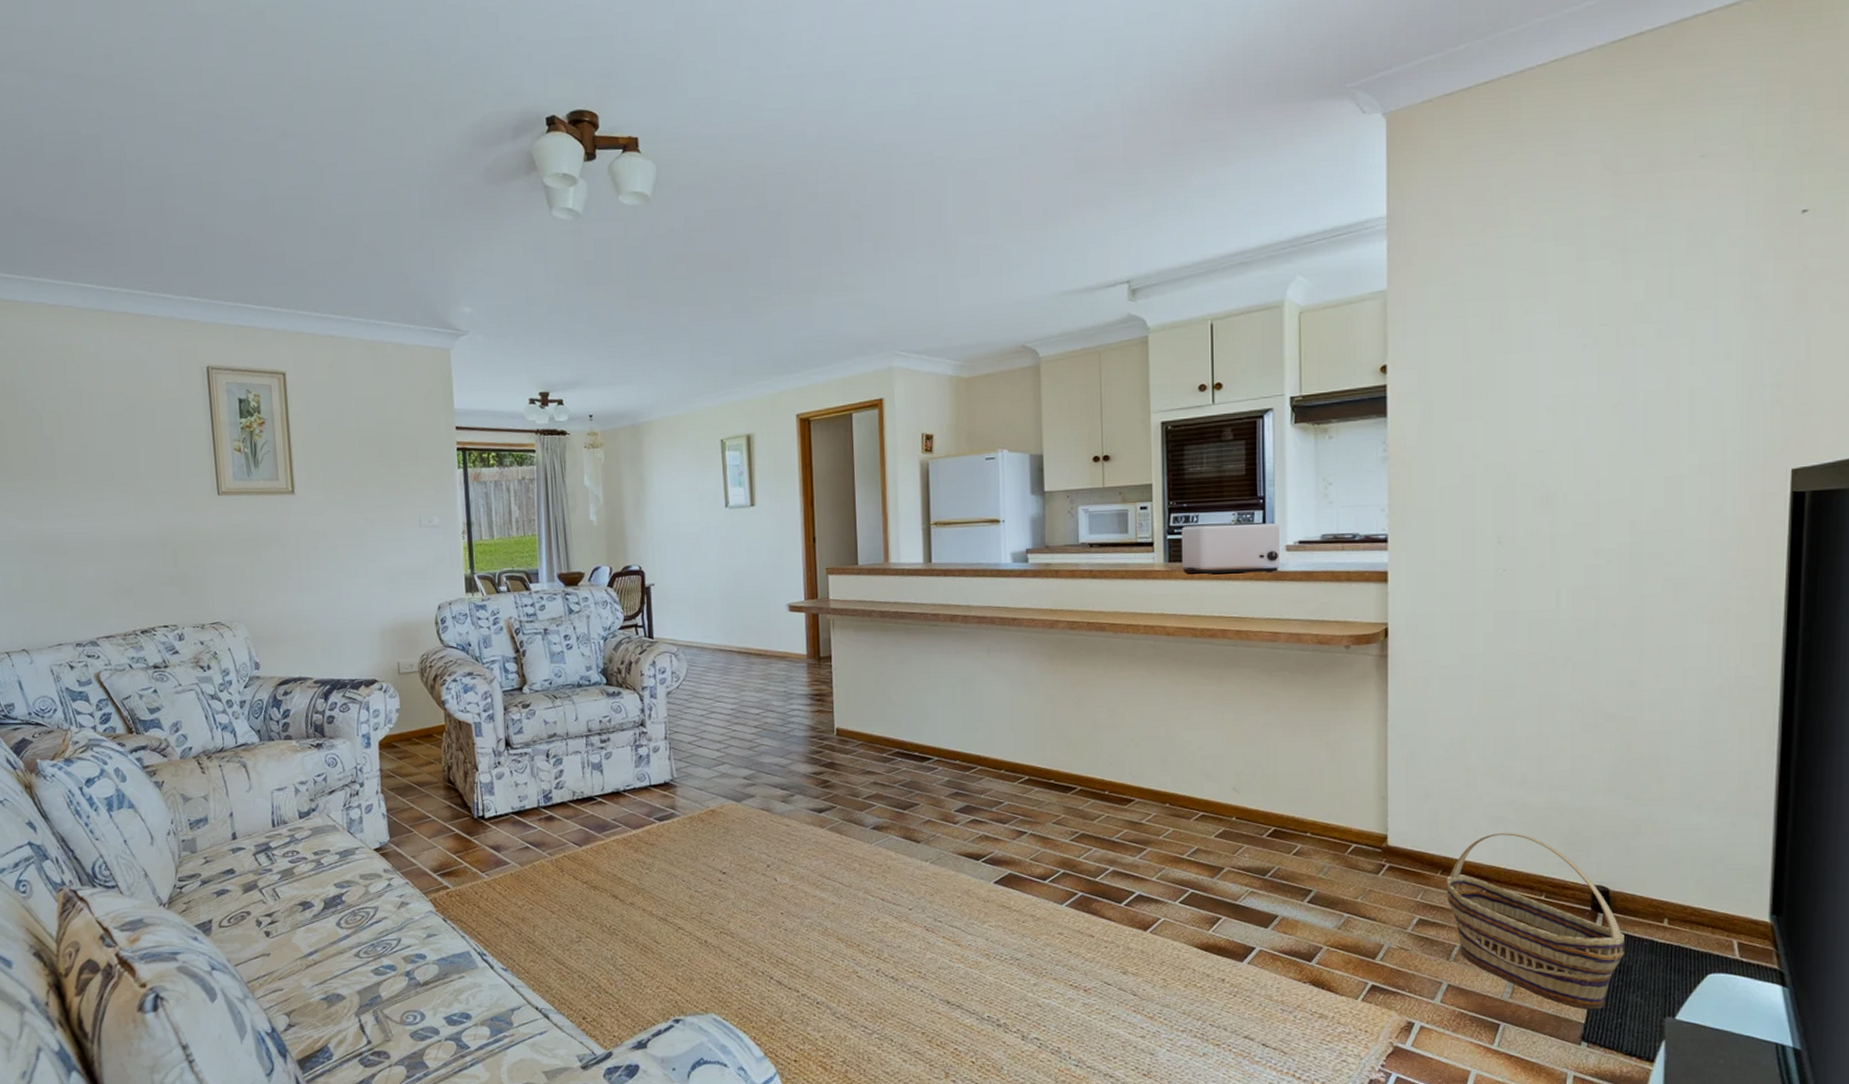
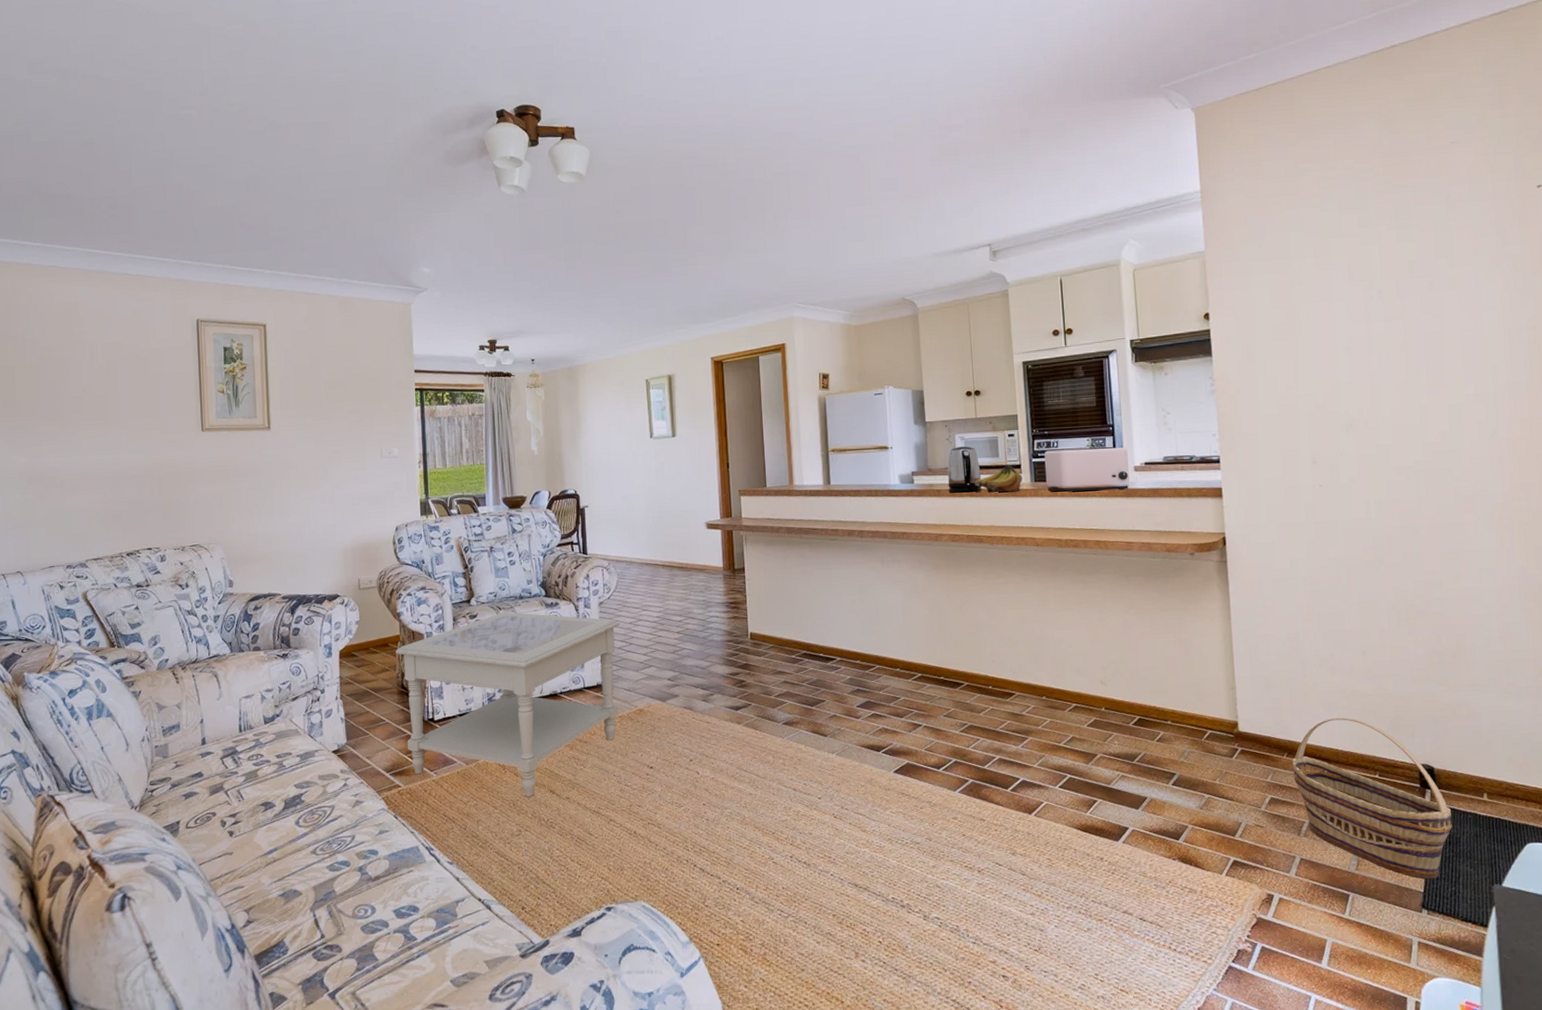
side table: none [441,701,691,901] -> present [395,612,621,797]
kettle: none [1067,520,1107,574] -> present [947,446,982,493]
fruit: none [1098,543,1155,575] -> present [974,465,1023,493]

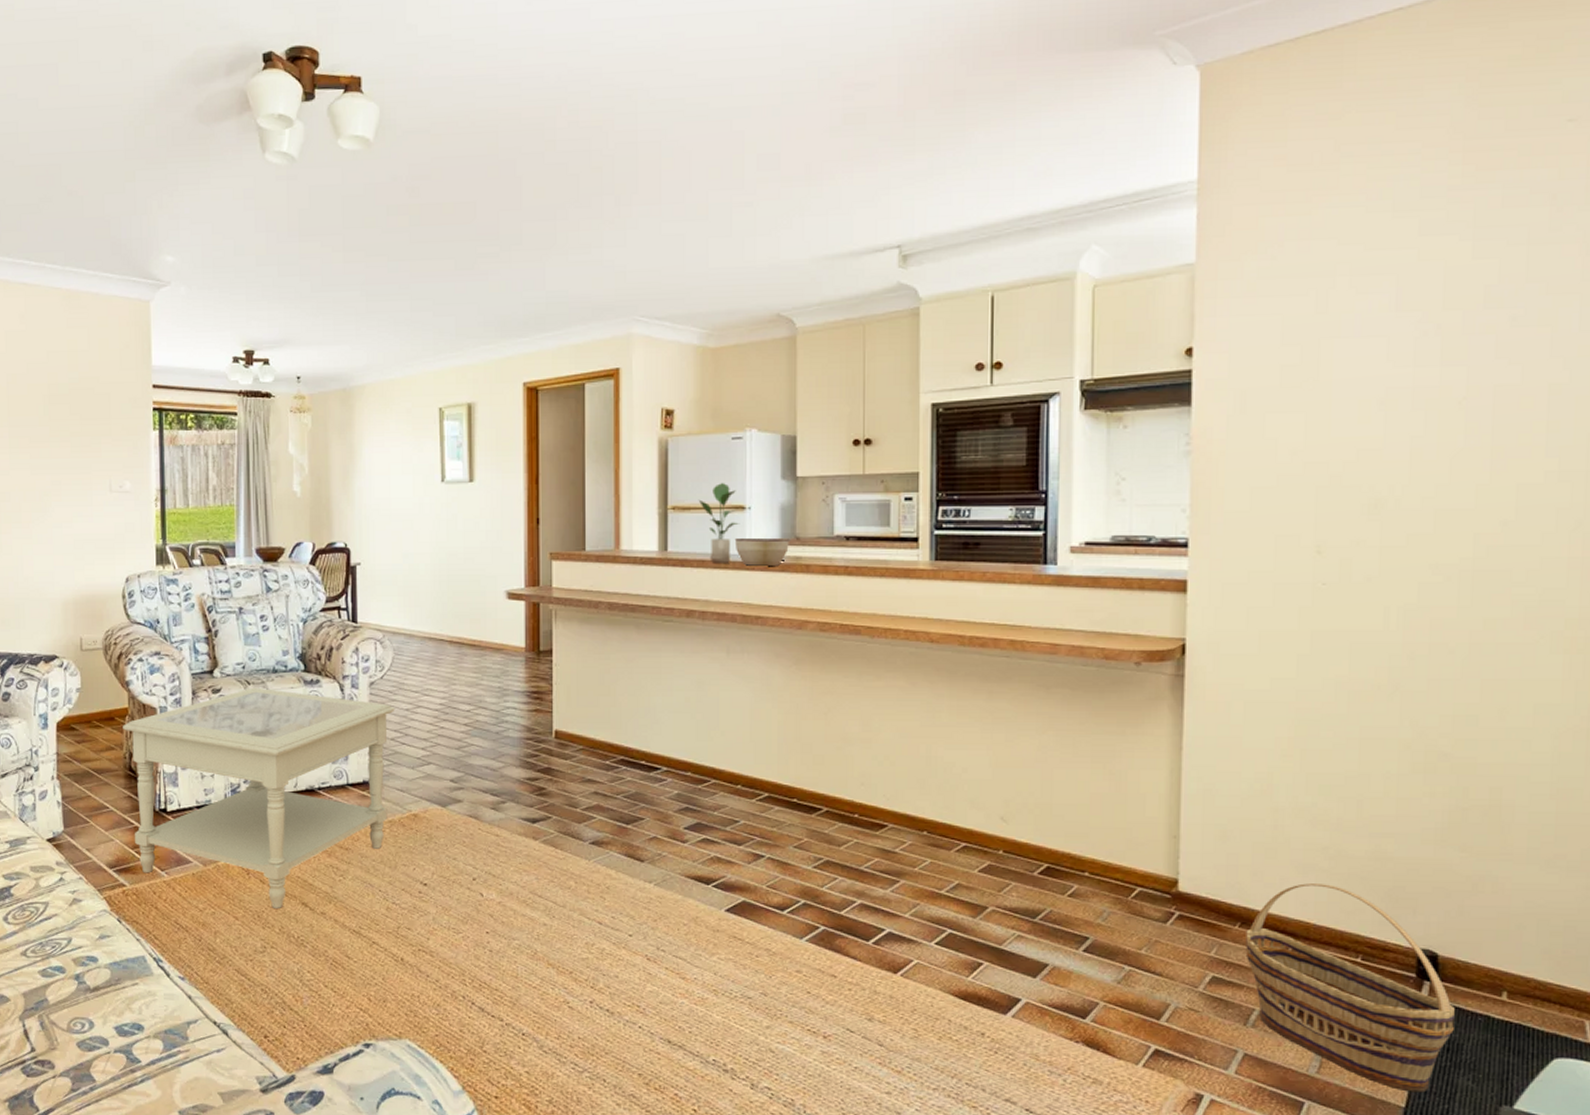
potted plant: none [851,429,885,493] -> present [698,483,740,565]
bowl: none [881,470,924,494] -> present [734,537,789,567]
kettle: present [947,446,982,493] -> none [820,510,865,570]
fruit: present [974,465,1023,493] -> none [854,537,919,574]
toaster: present [1044,447,1130,493] -> none [950,520,1063,577]

